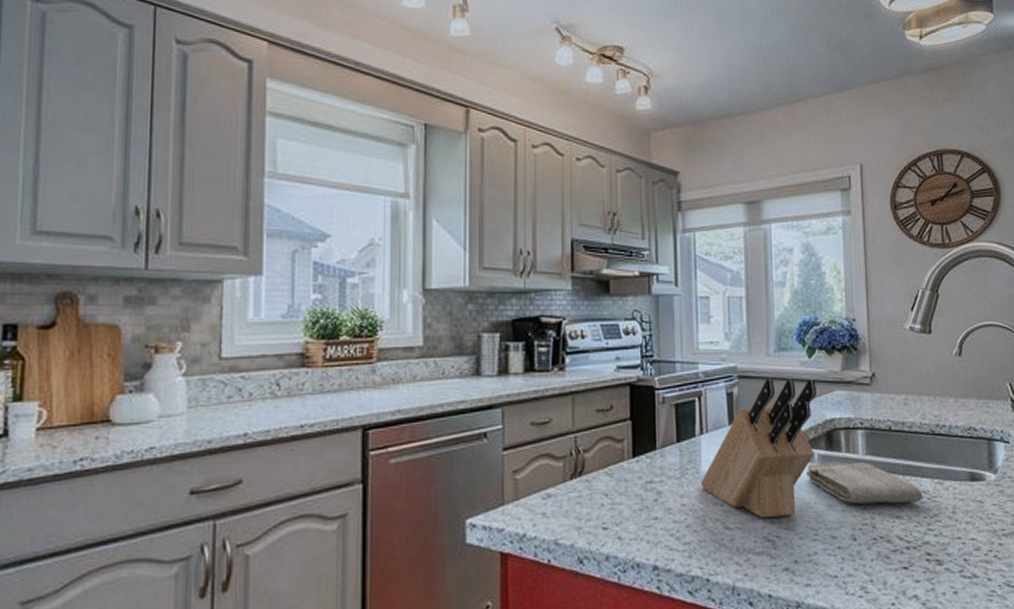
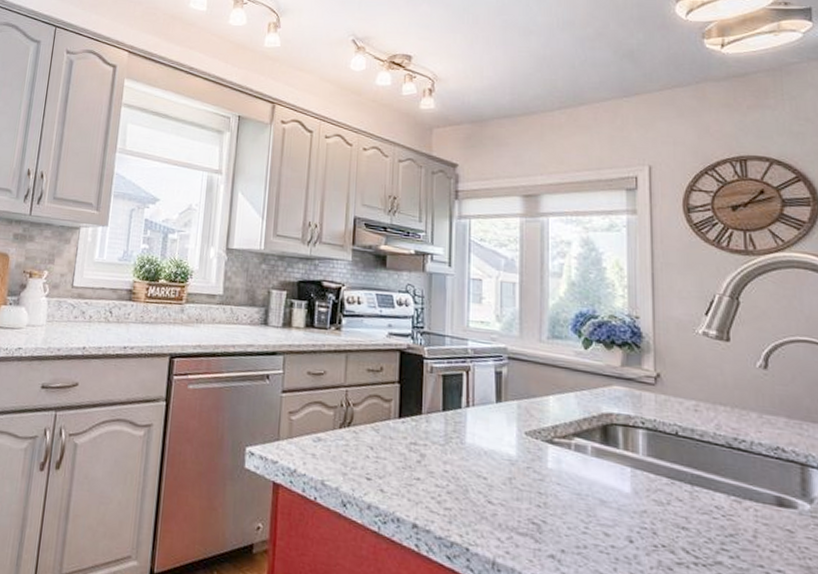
knife block: present [700,378,816,519] -> none [464,363,592,503]
washcloth: present [806,463,923,504] -> none [578,454,716,517]

